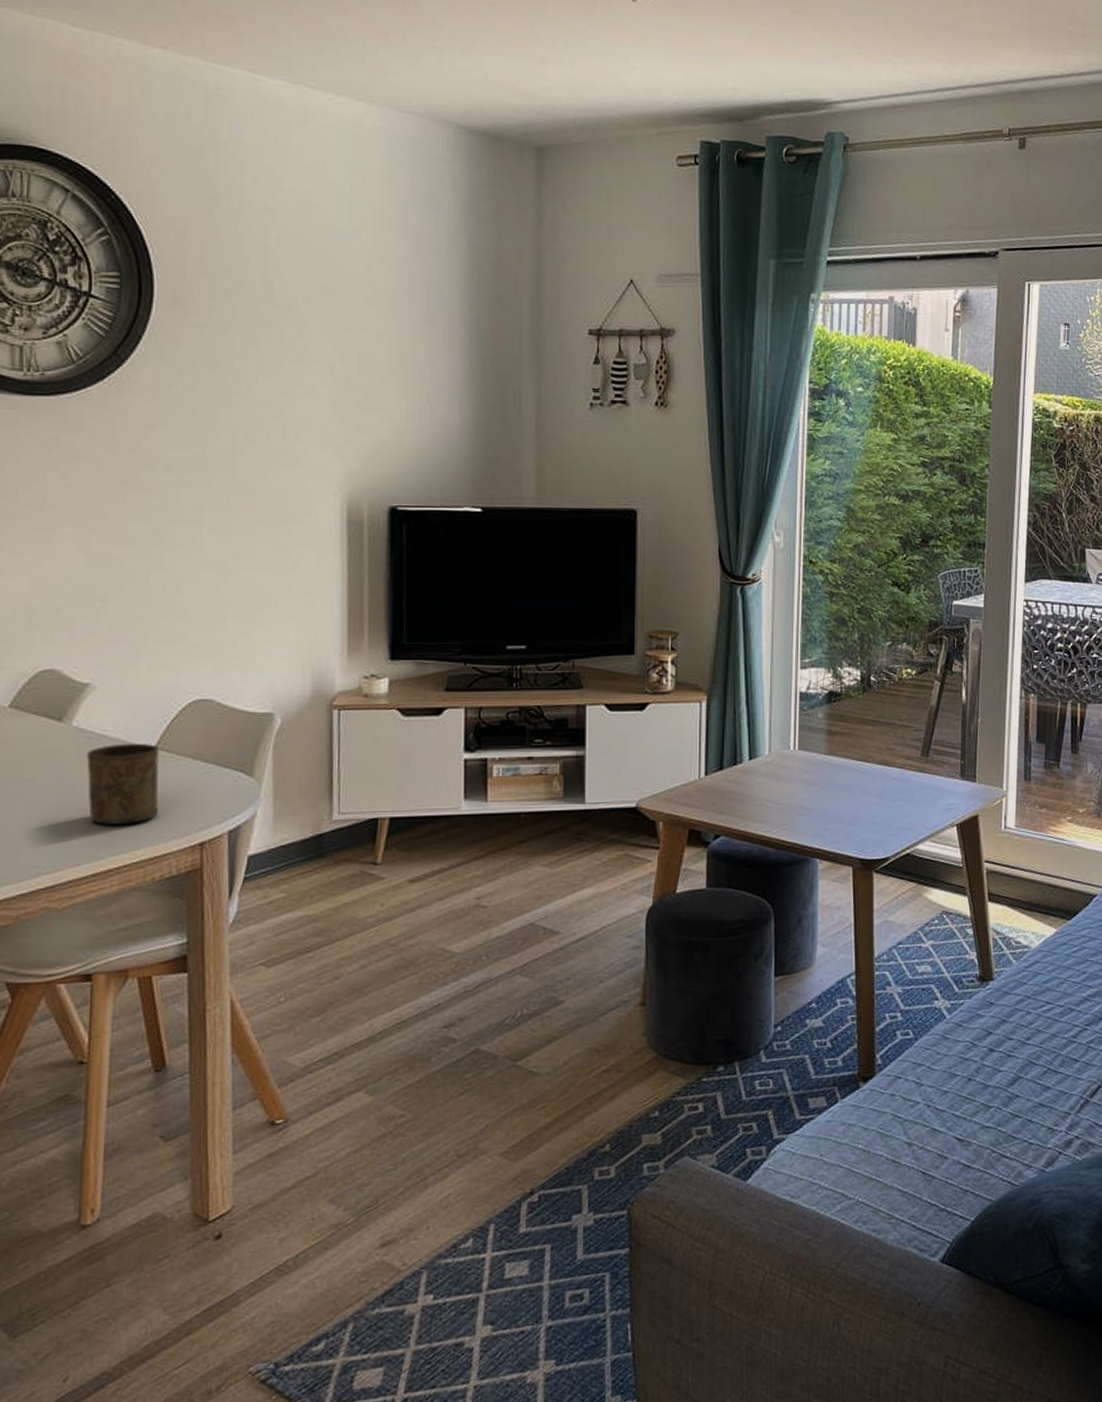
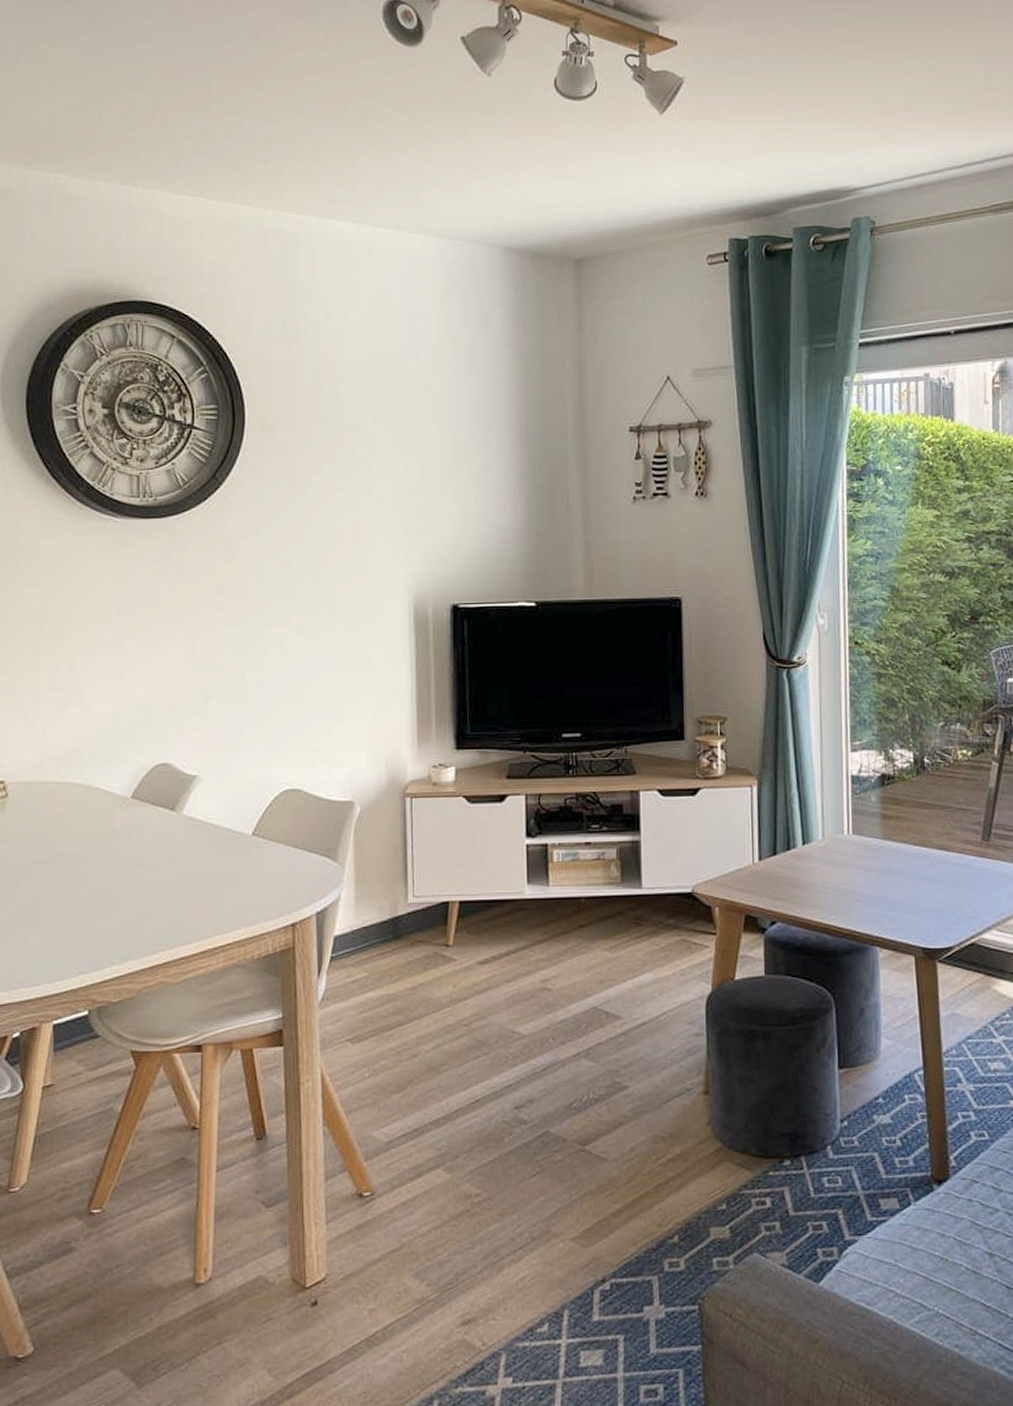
cup: present [87,743,159,825] -> none [195,830,256,906]

